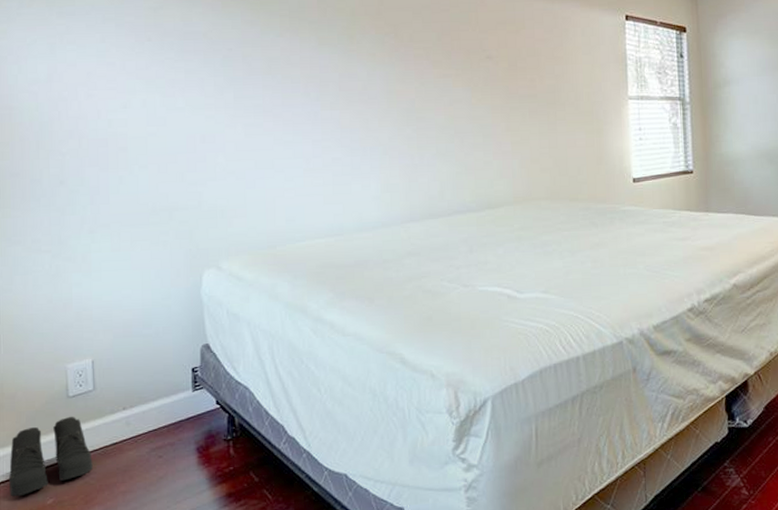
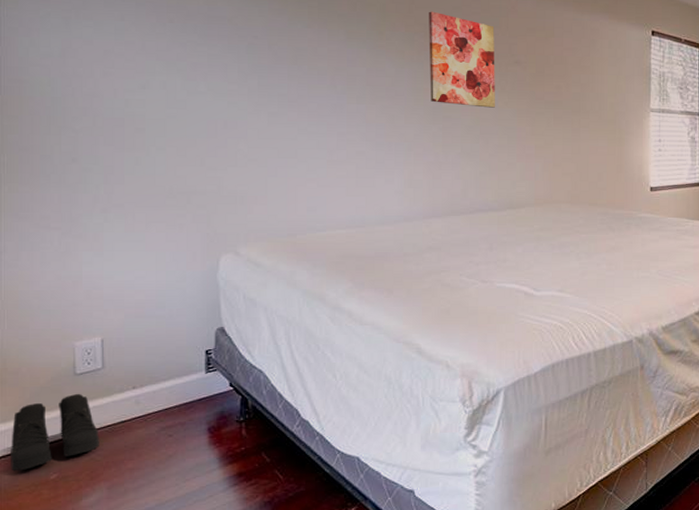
wall art: none [398,11,470,106] -> present [429,11,496,108]

